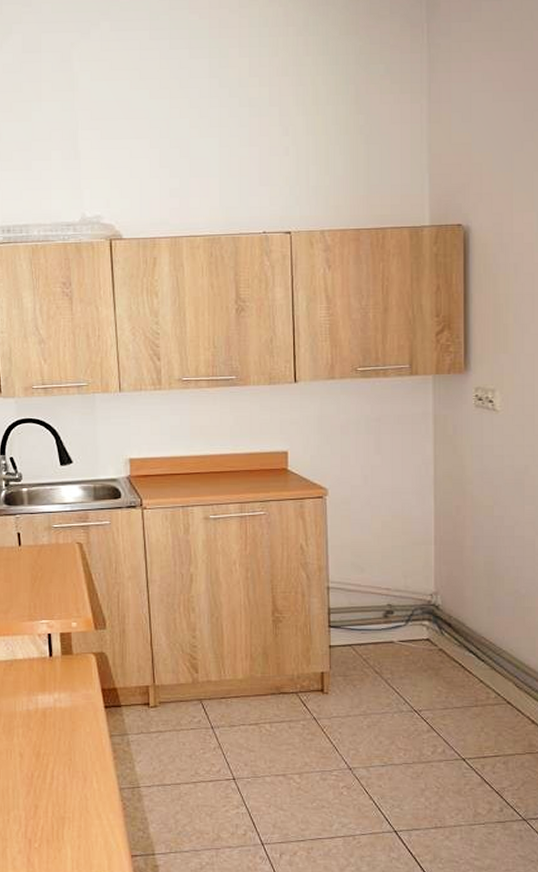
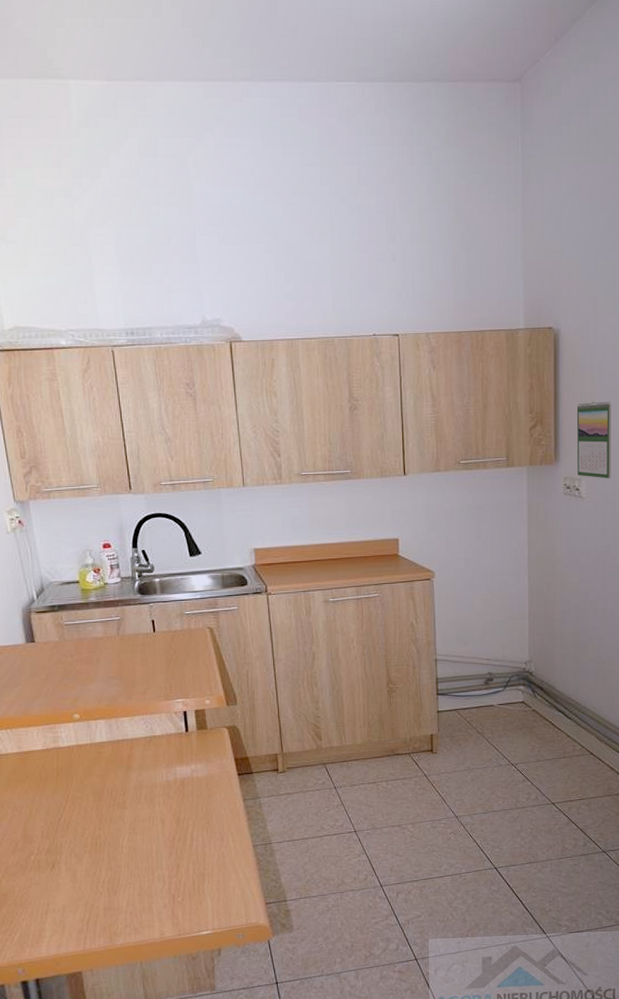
calendar: none [489,304,529,390] -> present [576,401,611,479]

